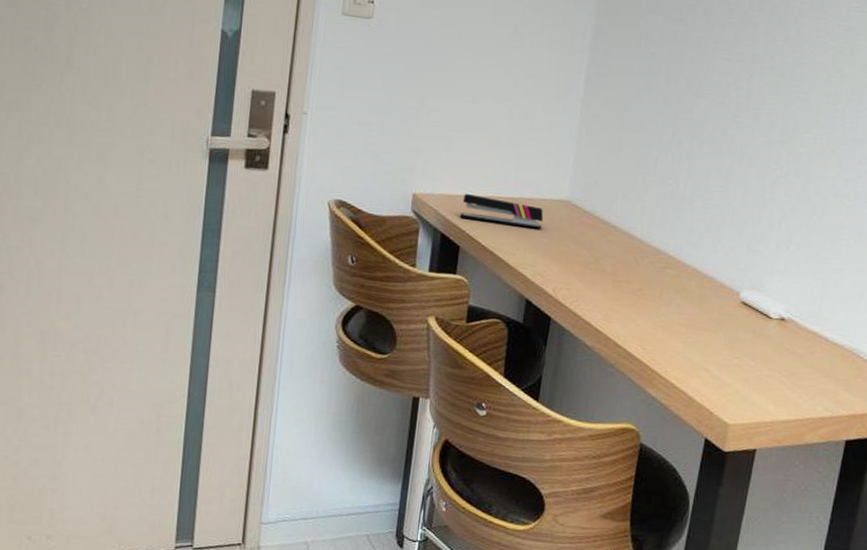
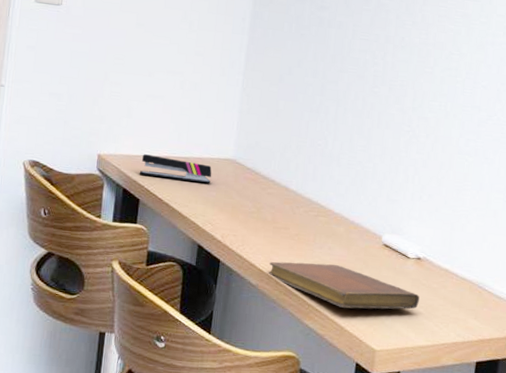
notebook: none [606,320,782,378] -> present [268,261,420,310]

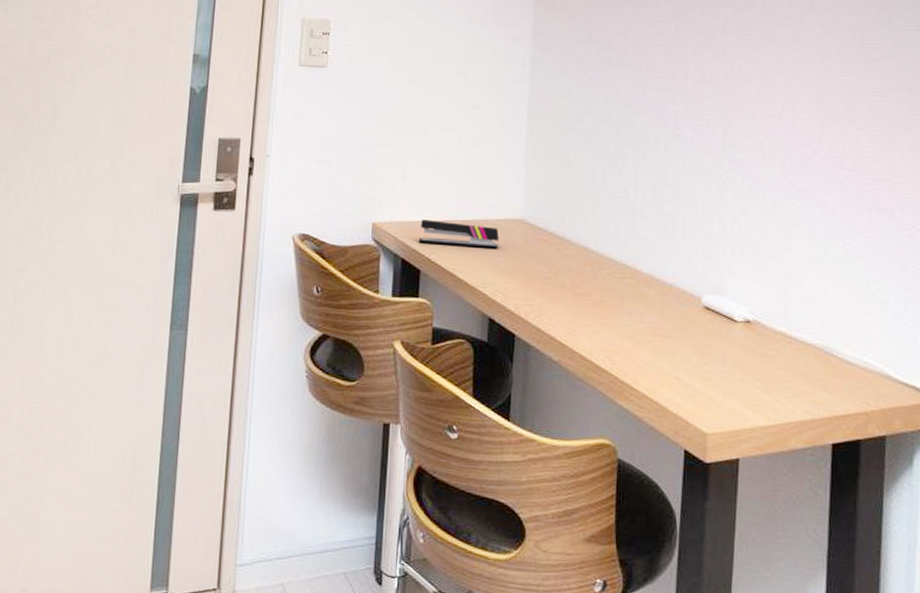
notebook: present [268,261,420,310] -> none [572,332,754,385]

